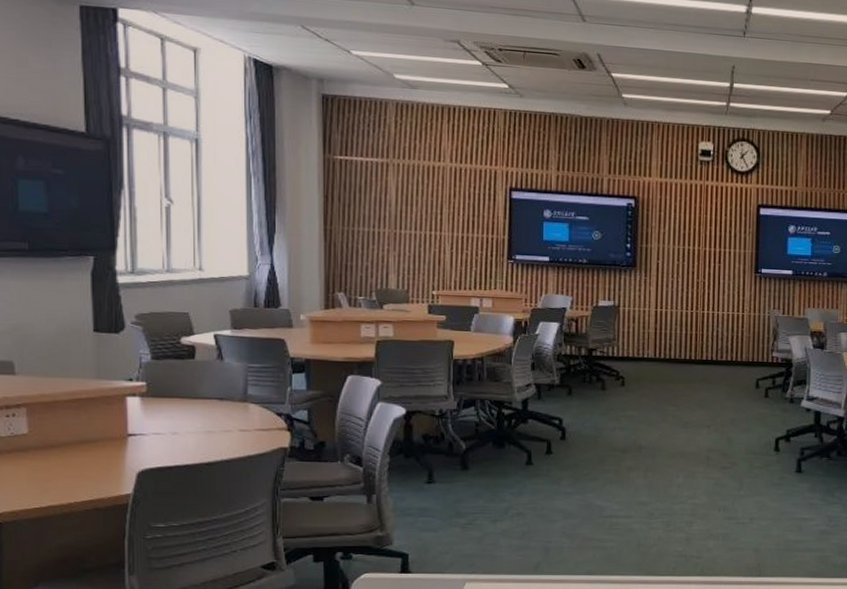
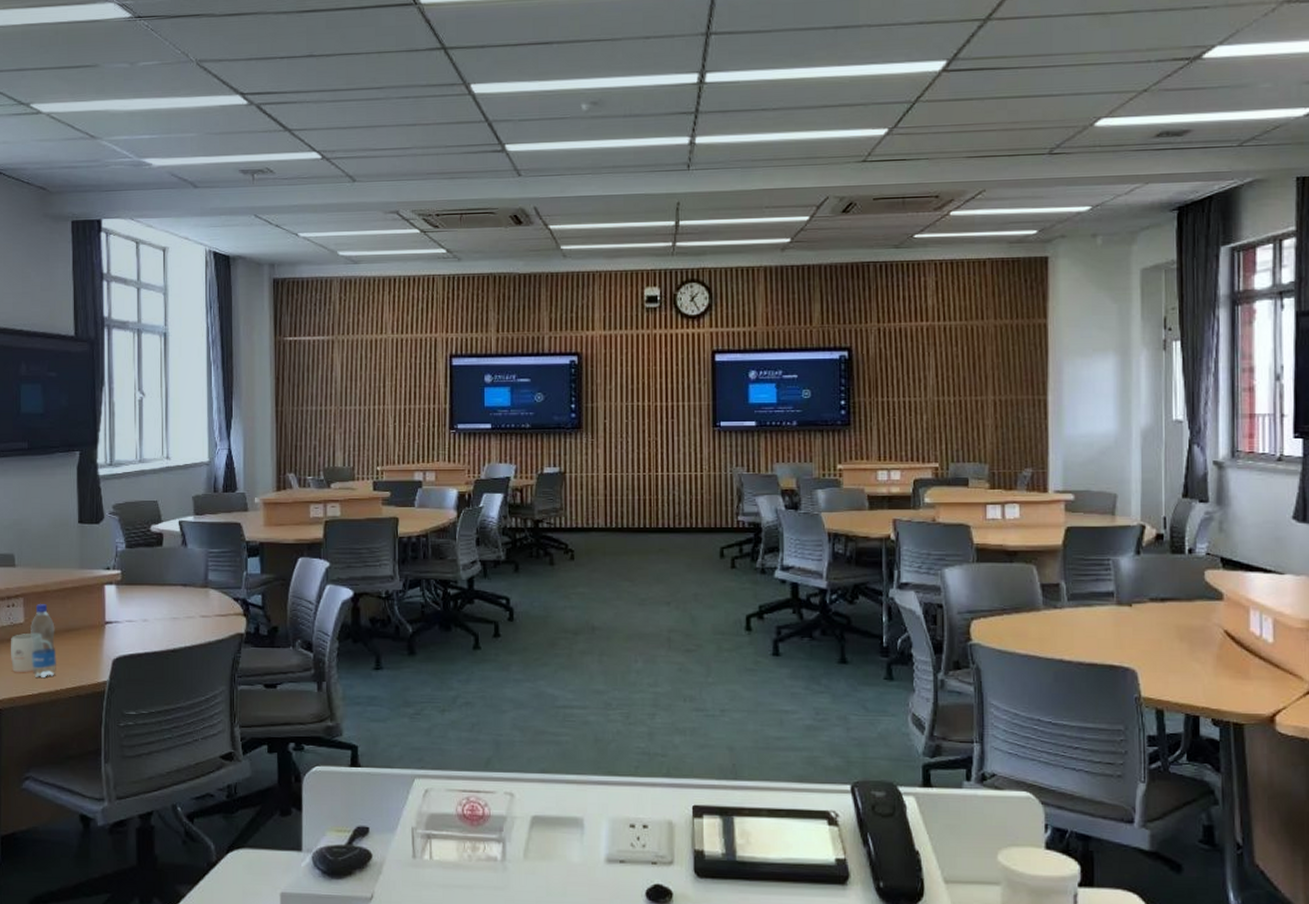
mug: none [10,445,42,486] -> present [10,634,34,673]
bottle: none [36,414,69,491] -> present [31,604,56,679]

